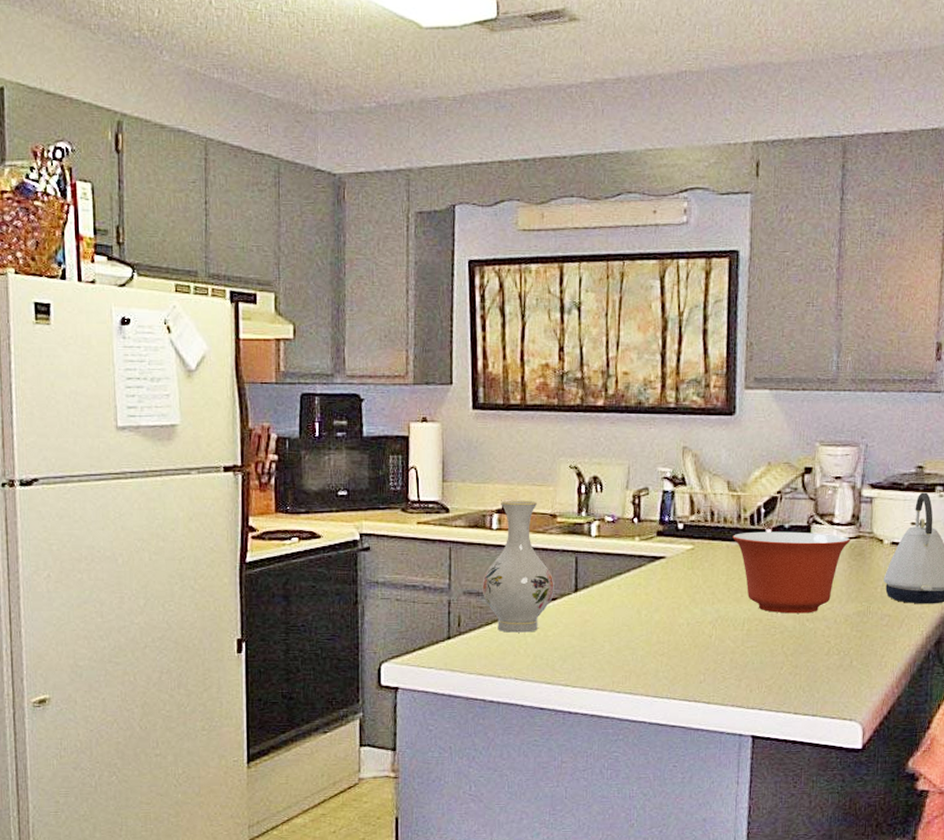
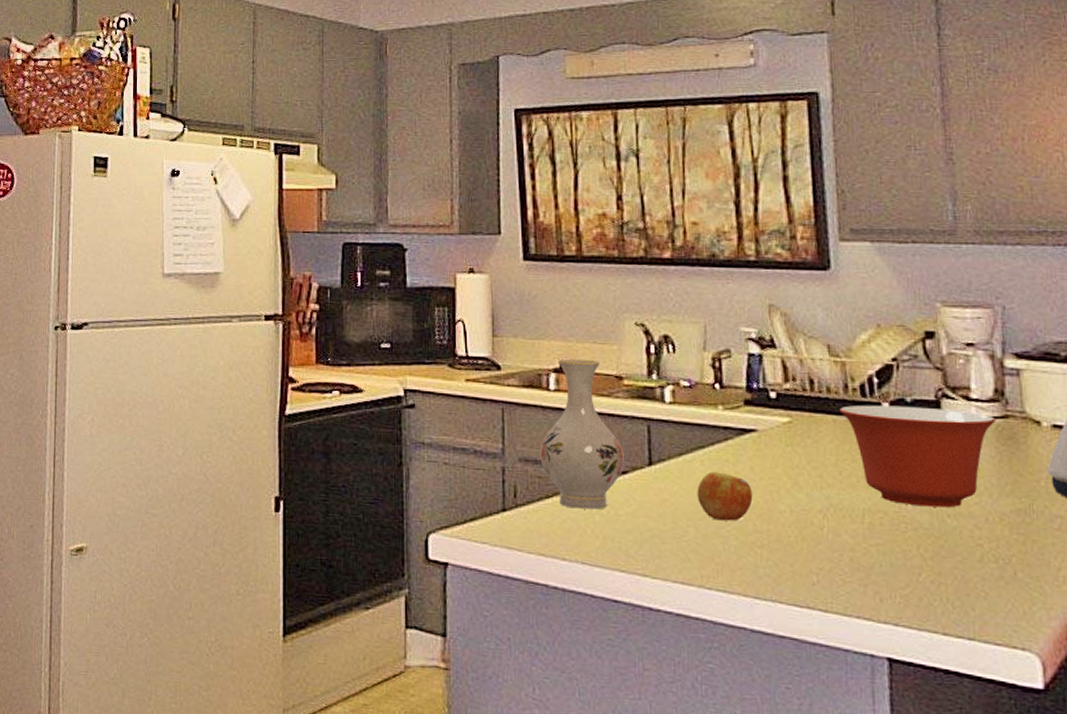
apple: none [613,594,658,635] -> present [697,471,753,521]

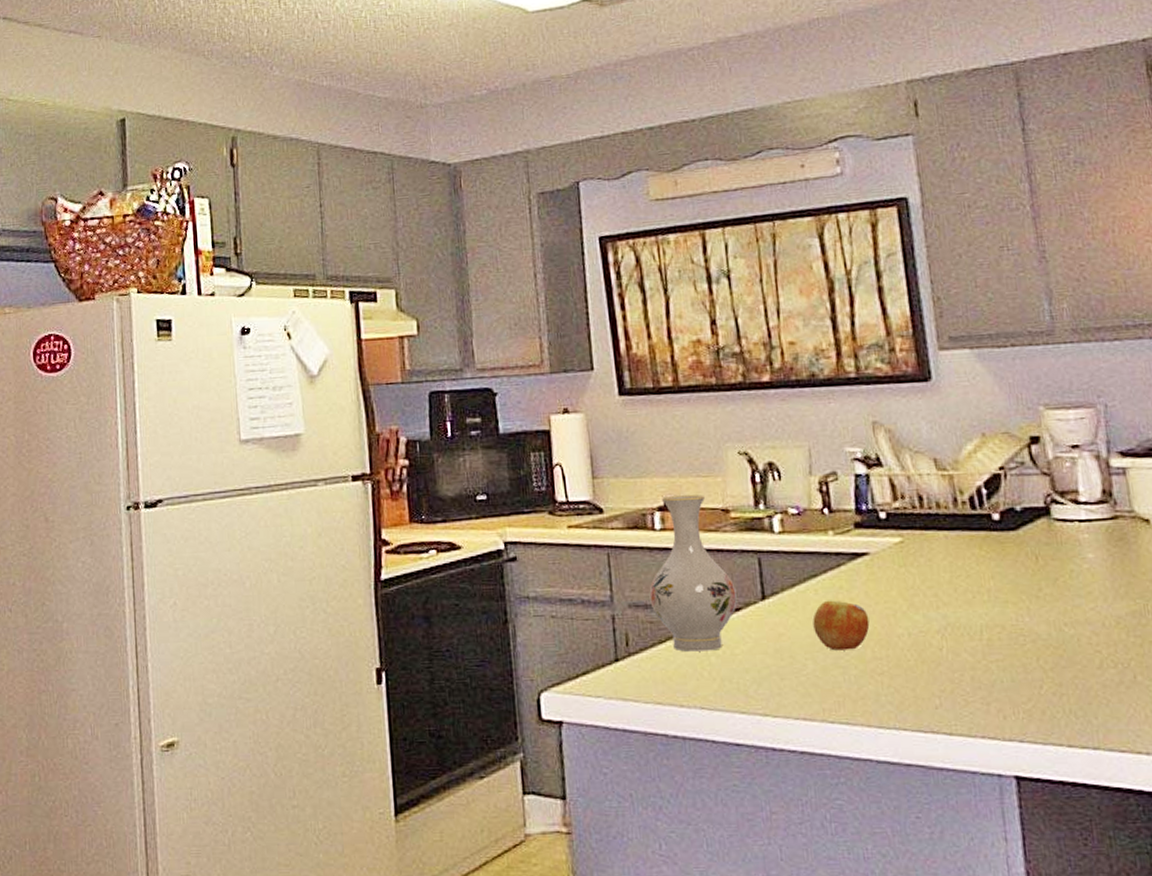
mixing bowl: present [839,405,996,508] -> none [950,514,1106,617]

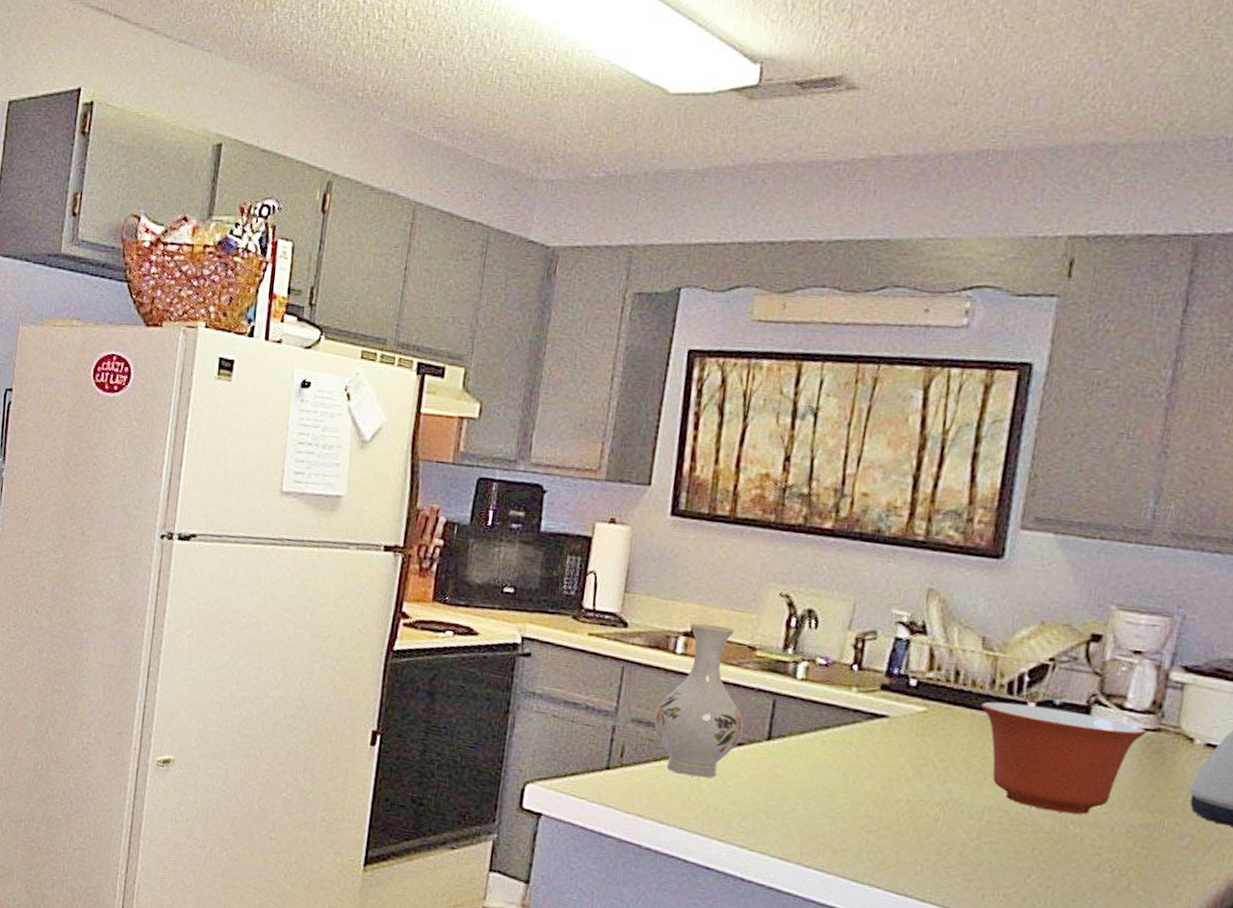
apple: present [813,600,870,651] -> none [812,752,872,804]
mixing bowl: none [950,514,1106,617] -> present [981,701,1147,815]

